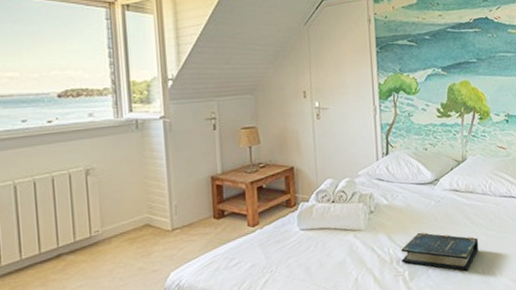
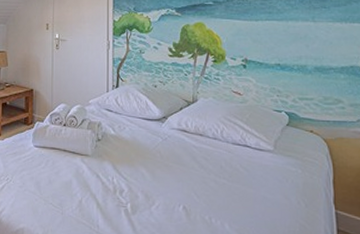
book: present [401,232,479,272] -> none [125,167,207,216]

